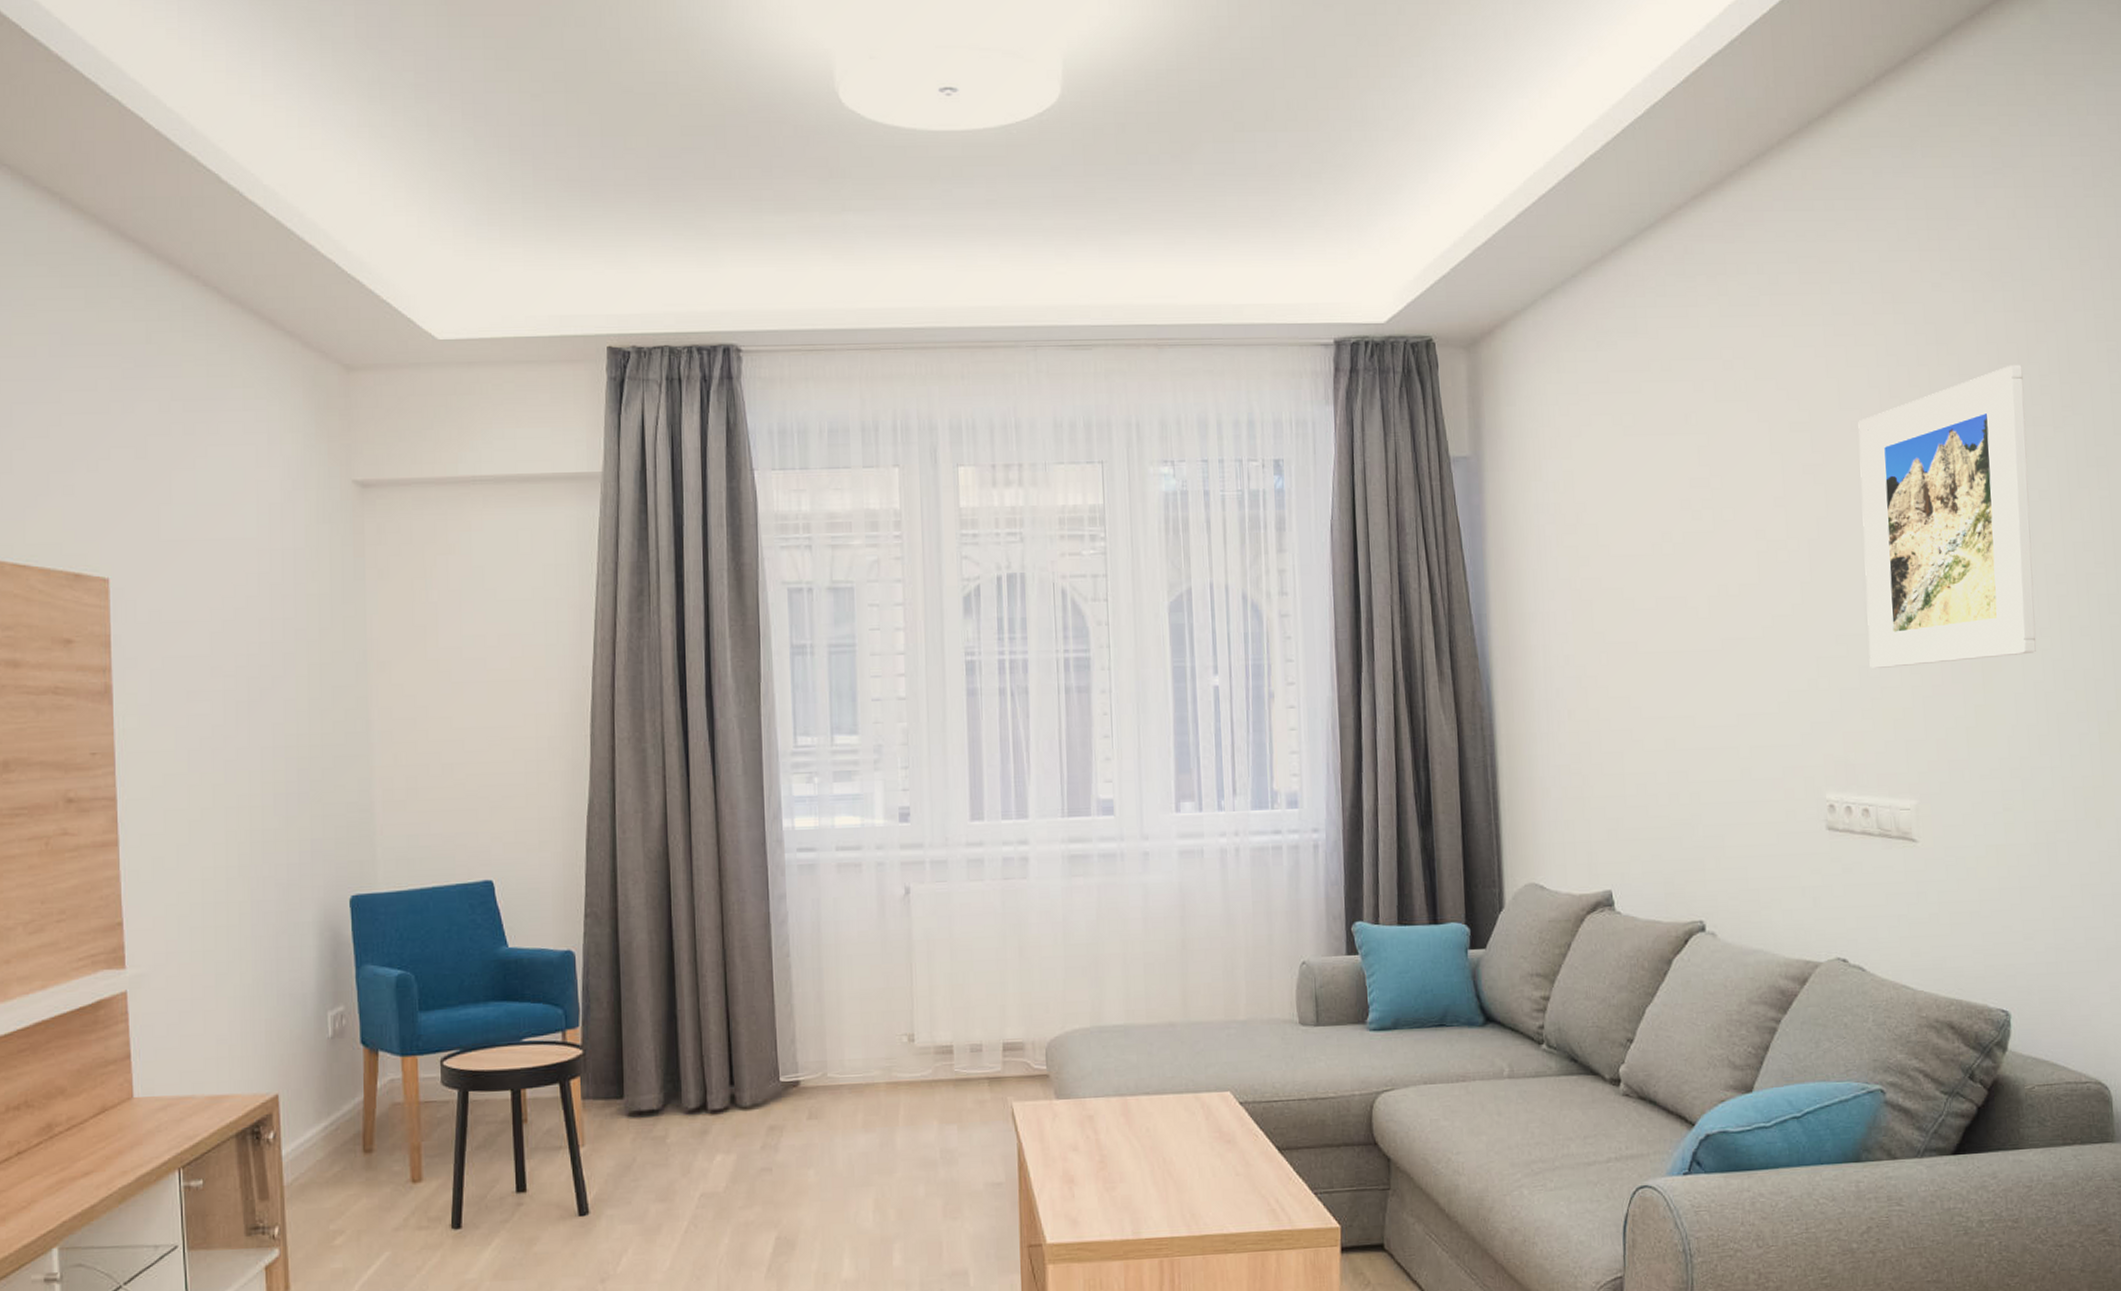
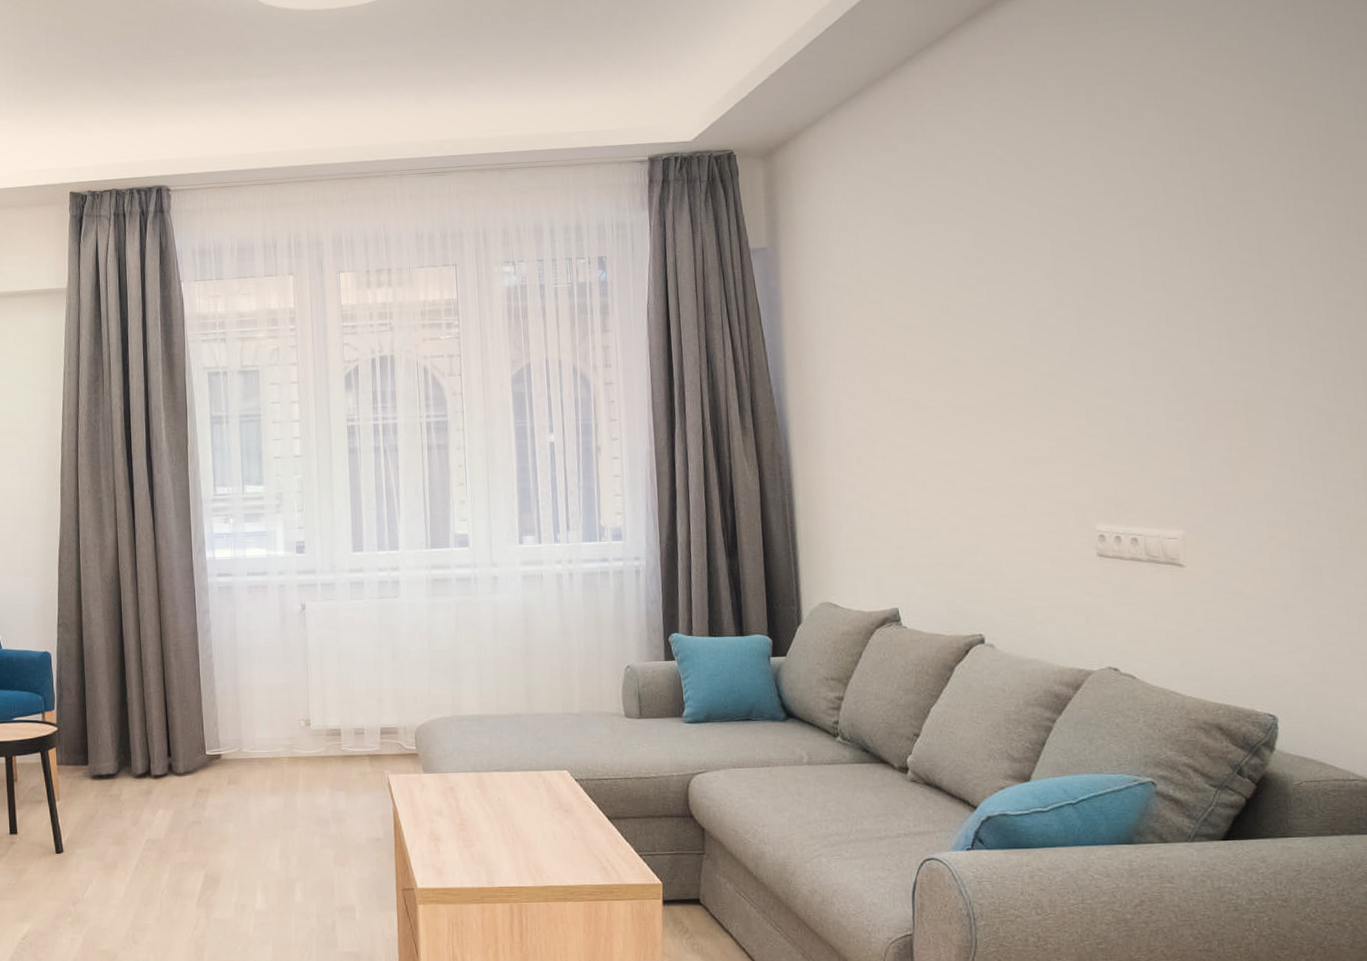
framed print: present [1858,364,2036,668] -> none [1123,146,1299,416]

